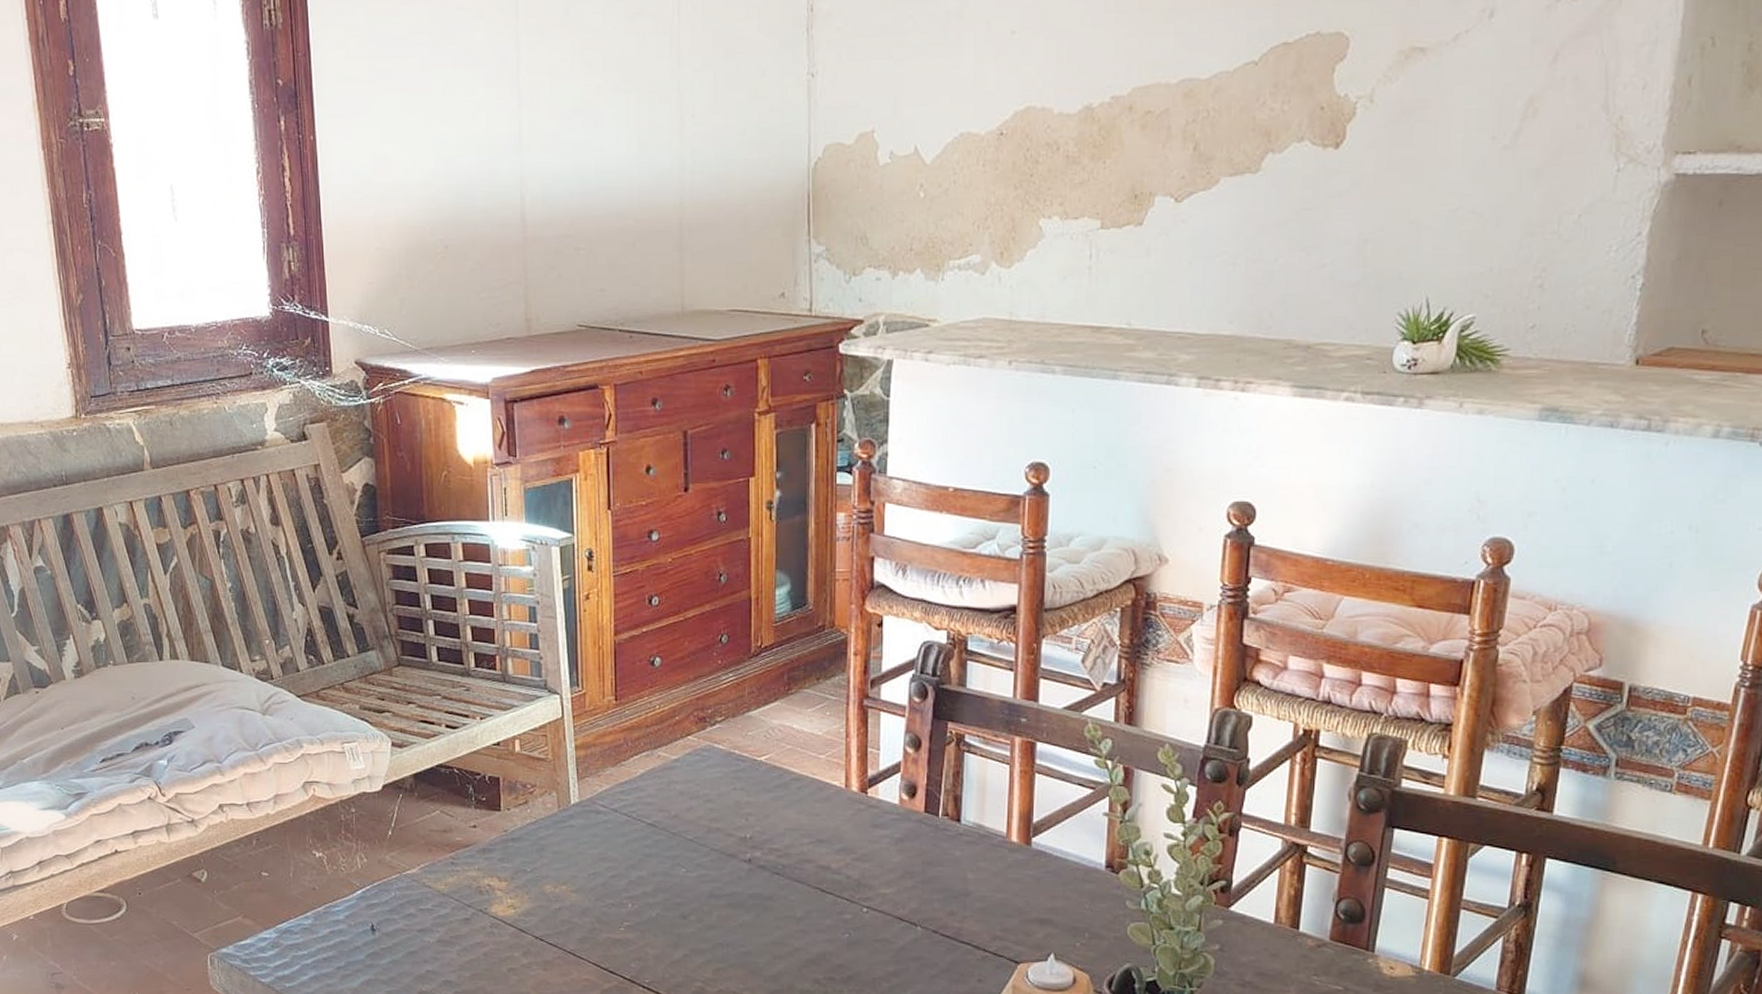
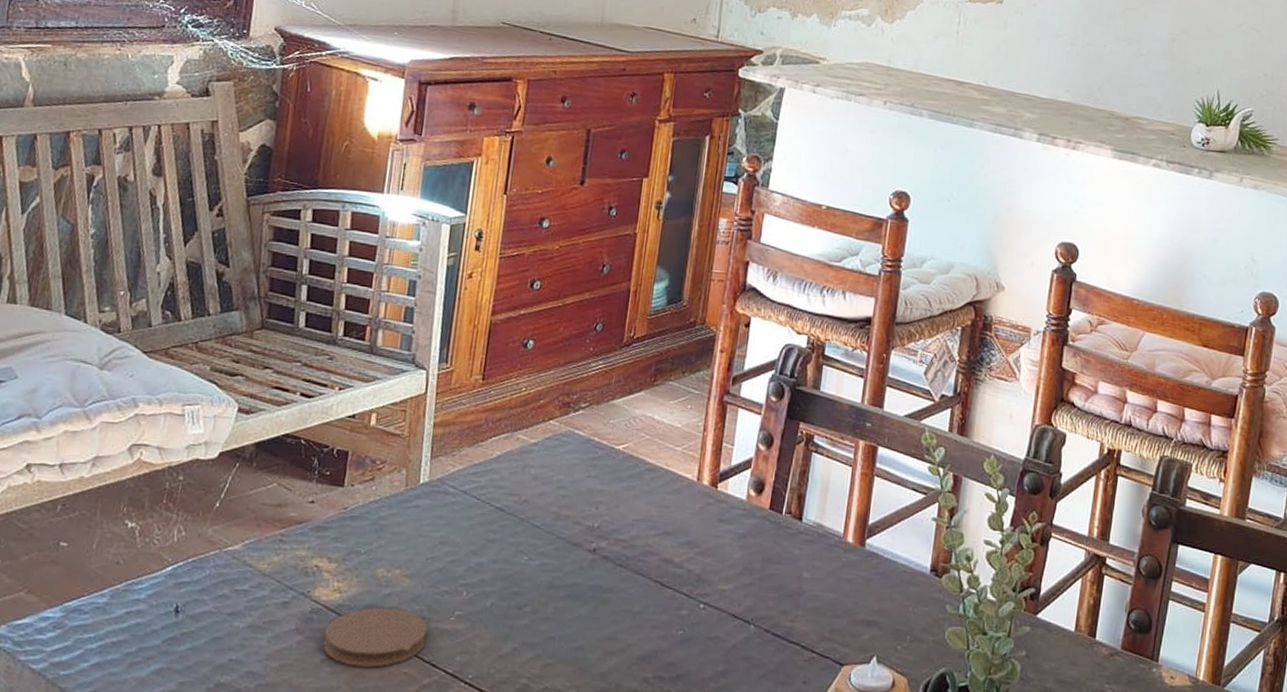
coaster: none [507,920,601,975] -> present [323,607,428,667]

